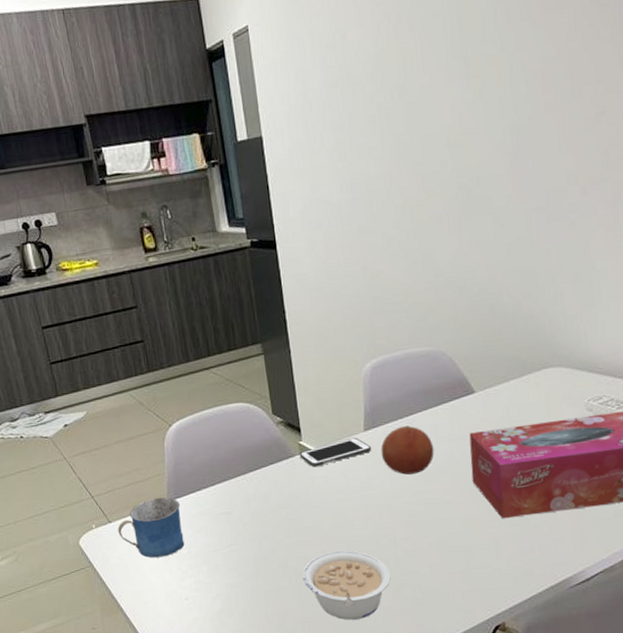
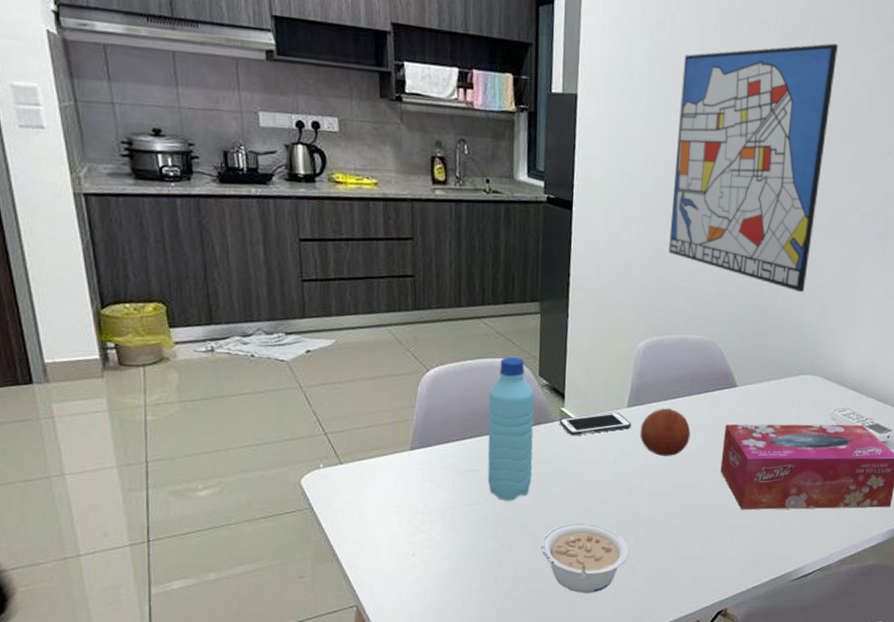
mug: present [118,497,185,558] -> none [349,444,424,508]
water bottle: none [229,400,283,539] -> present [487,357,535,501]
wall art: none [360,14,532,283] -> present [668,43,838,293]

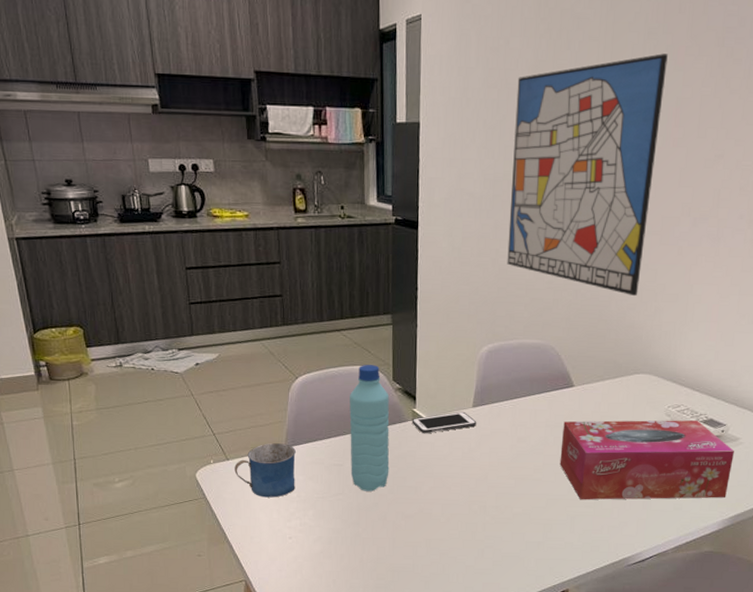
mug: none [349,444,424,508] -> present [234,443,296,498]
legume: present [541,522,629,593] -> none [399,510,477,573]
fruit: present [640,408,691,456] -> none [484,407,531,451]

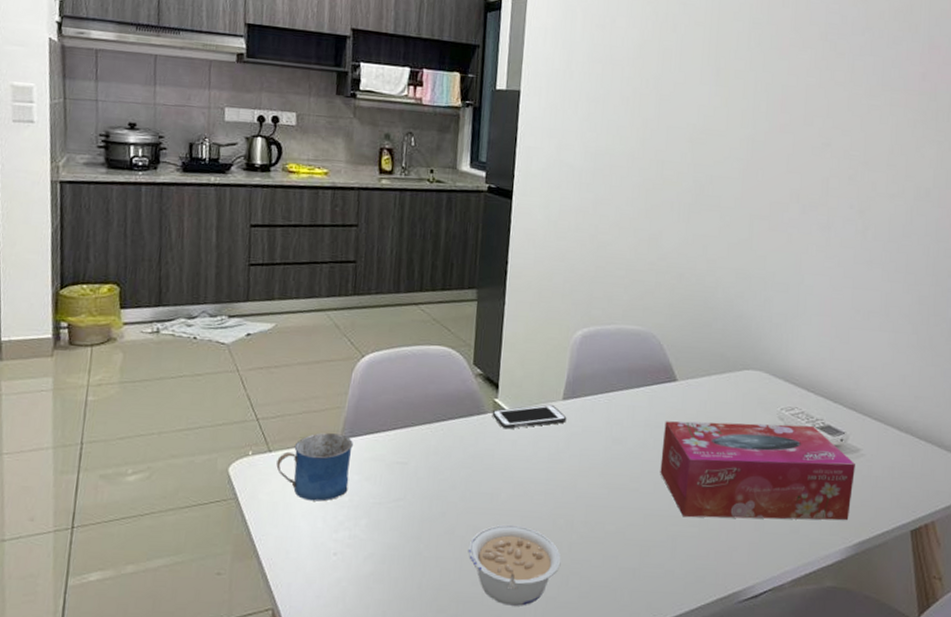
water bottle: present [349,365,390,492] -> none [416,344,468,498]
legume: none [399,510,477,573] -> present [468,524,561,606]
wall art: present [507,53,668,297] -> none [606,42,773,284]

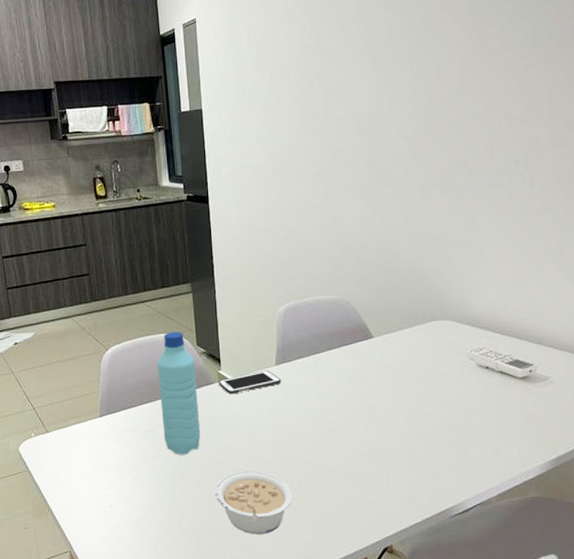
mug: present [276,433,353,502] -> none [54,413,112,467]
water bottle: none [416,344,468,498] -> present [157,332,201,455]
tissue box: present [660,421,855,520] -> none [367,361,546,451]

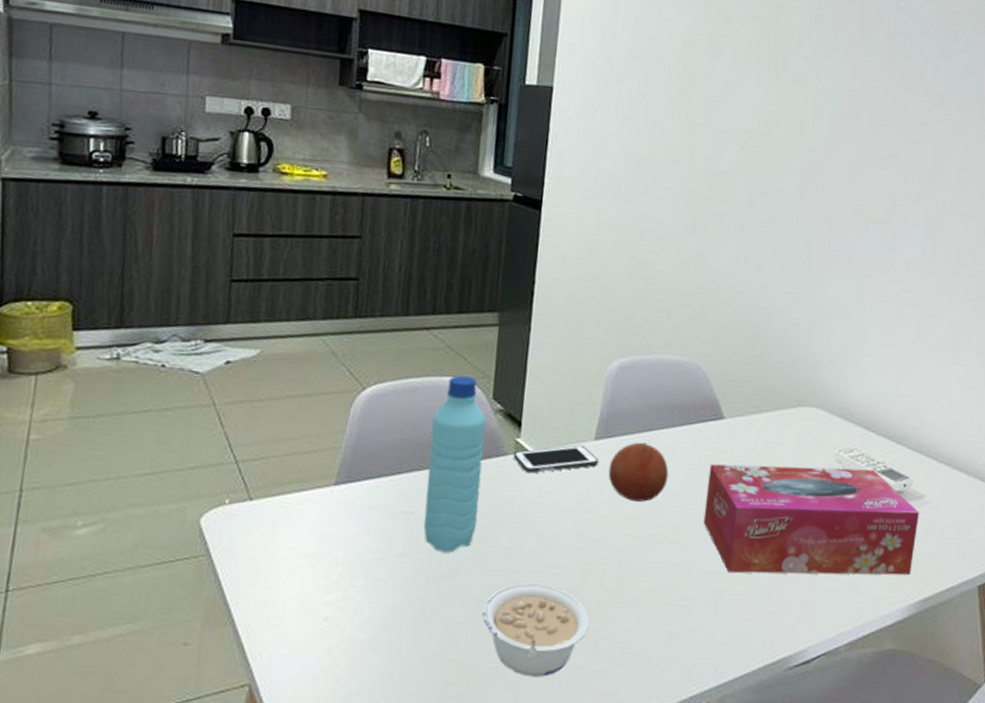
fruit: none [289,362,336,406] -> present [608,442,669,502]
tissue box: none [367,361,546,451] -> present [703,464,919,575]

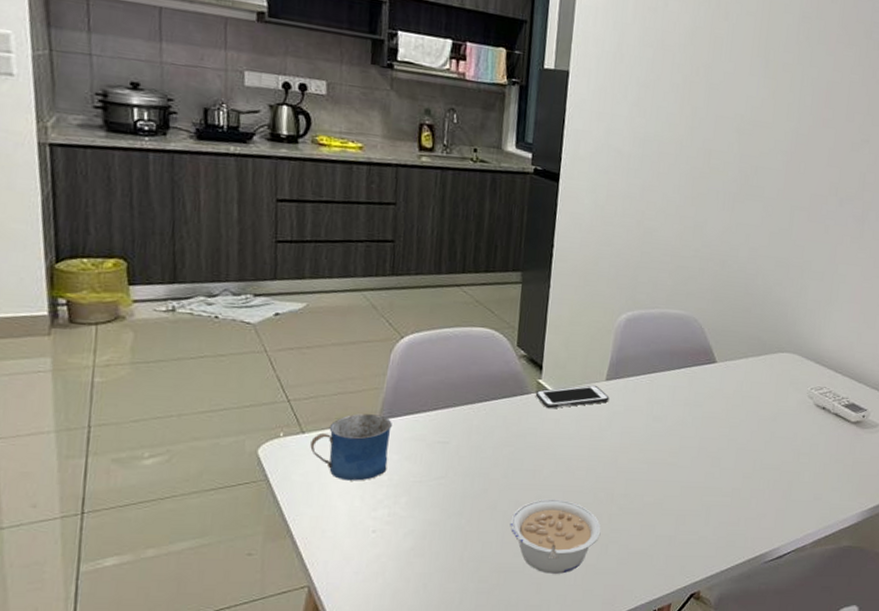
mug: none [258,477,350,558] -> present [310,413,392,481]
water bottle: present [423,376,486,553] -> none [457,326,512,475]
fruit: present [608,442,669,502] -> none [617,382,669,432]
tissue box: present [703,464,919,575] -> none [697,400,874,489]

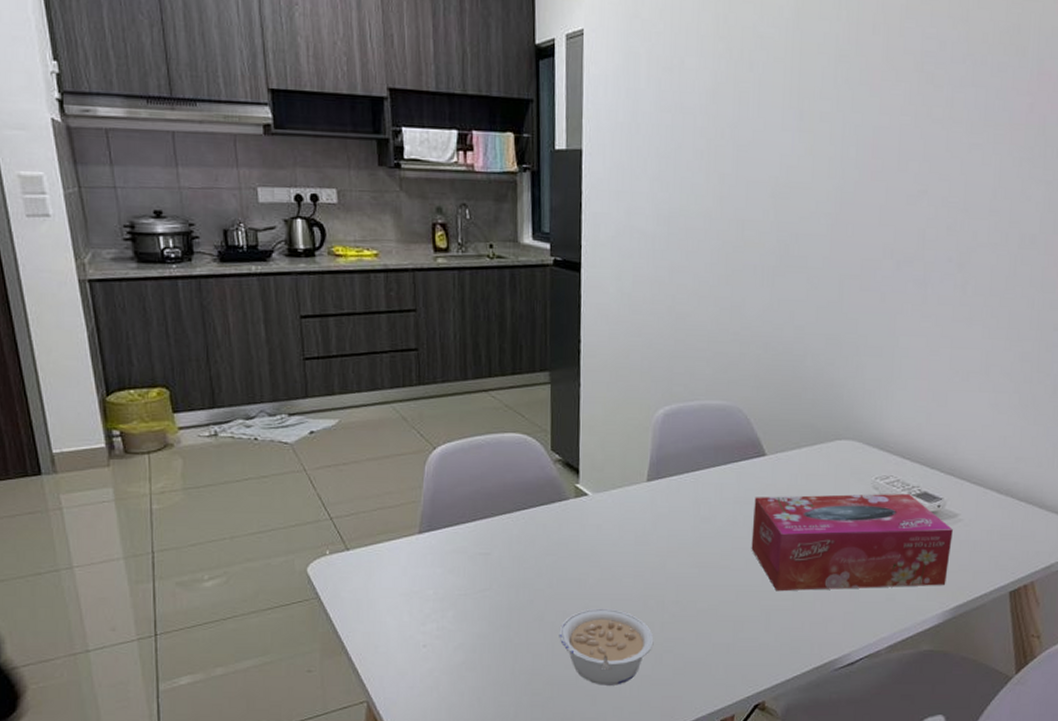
mug: present [310,413,392,481] -> none [356,528,432,596]
cell phone: present [535,385,610,409] -> none [574,486,652,514]
tissue box: none [697,400,874,489] -> present [751,493,953,592]

